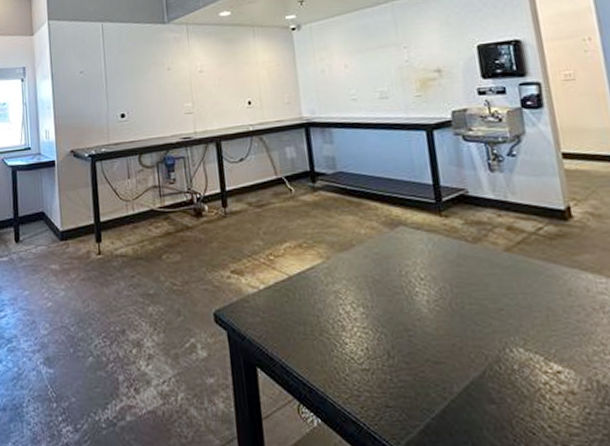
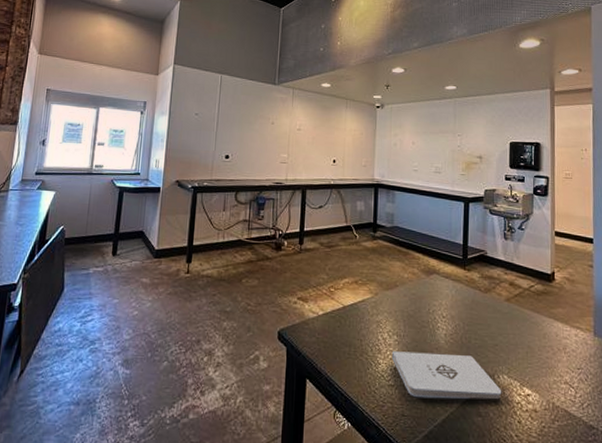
notepad: none [359,325,520,384] -> present [391,351,502,400]

